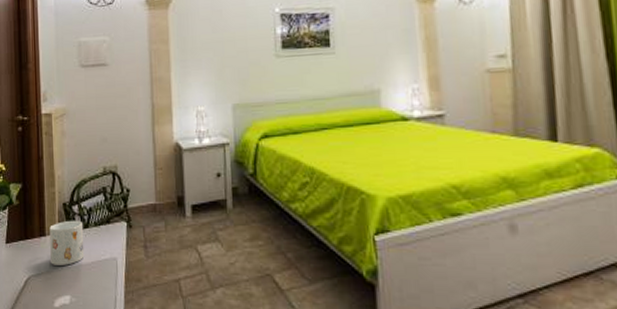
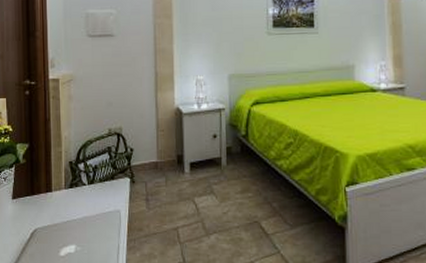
mug: present [50,220,85,265] -> none [56,177,90,218]

